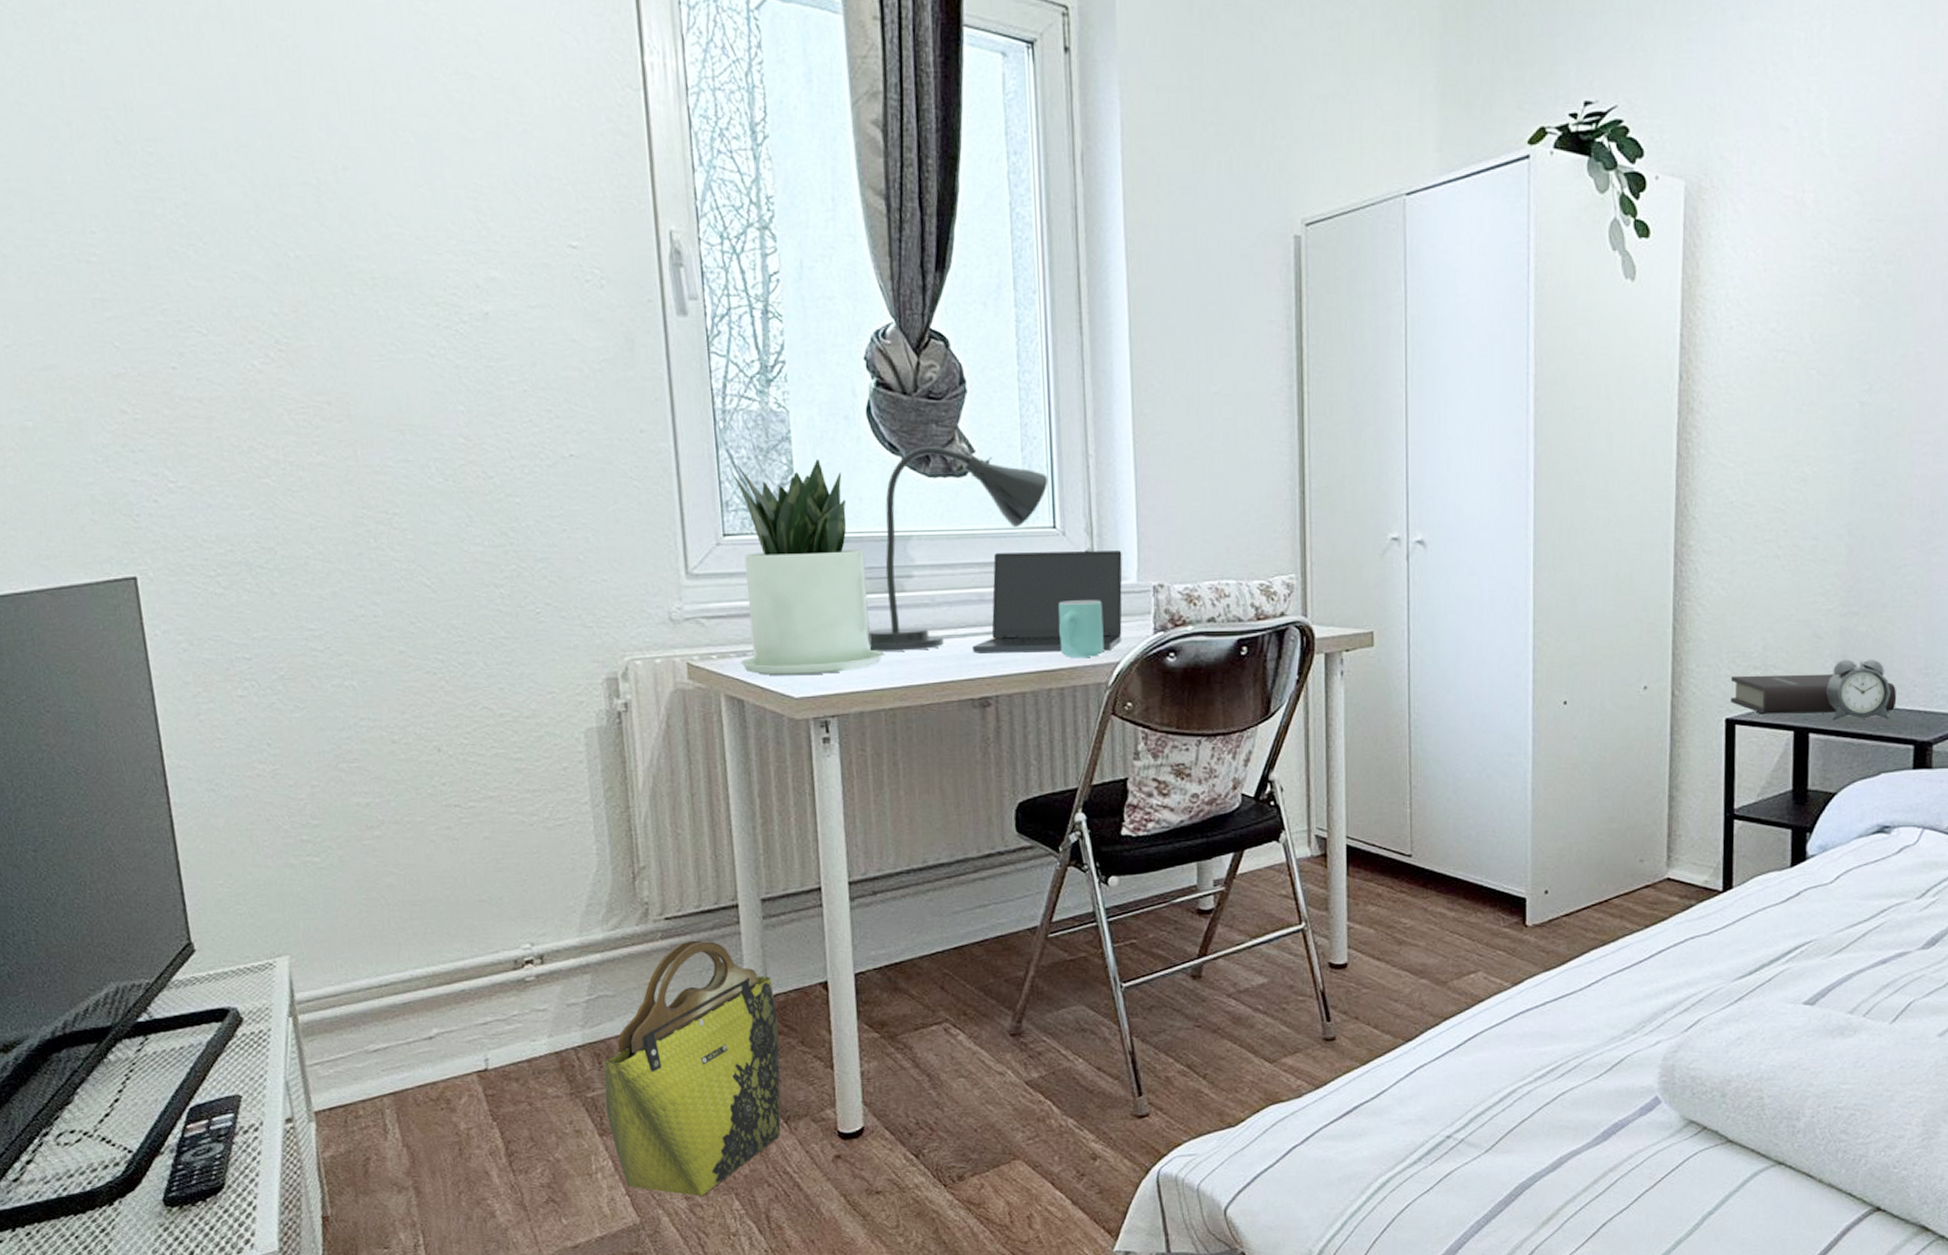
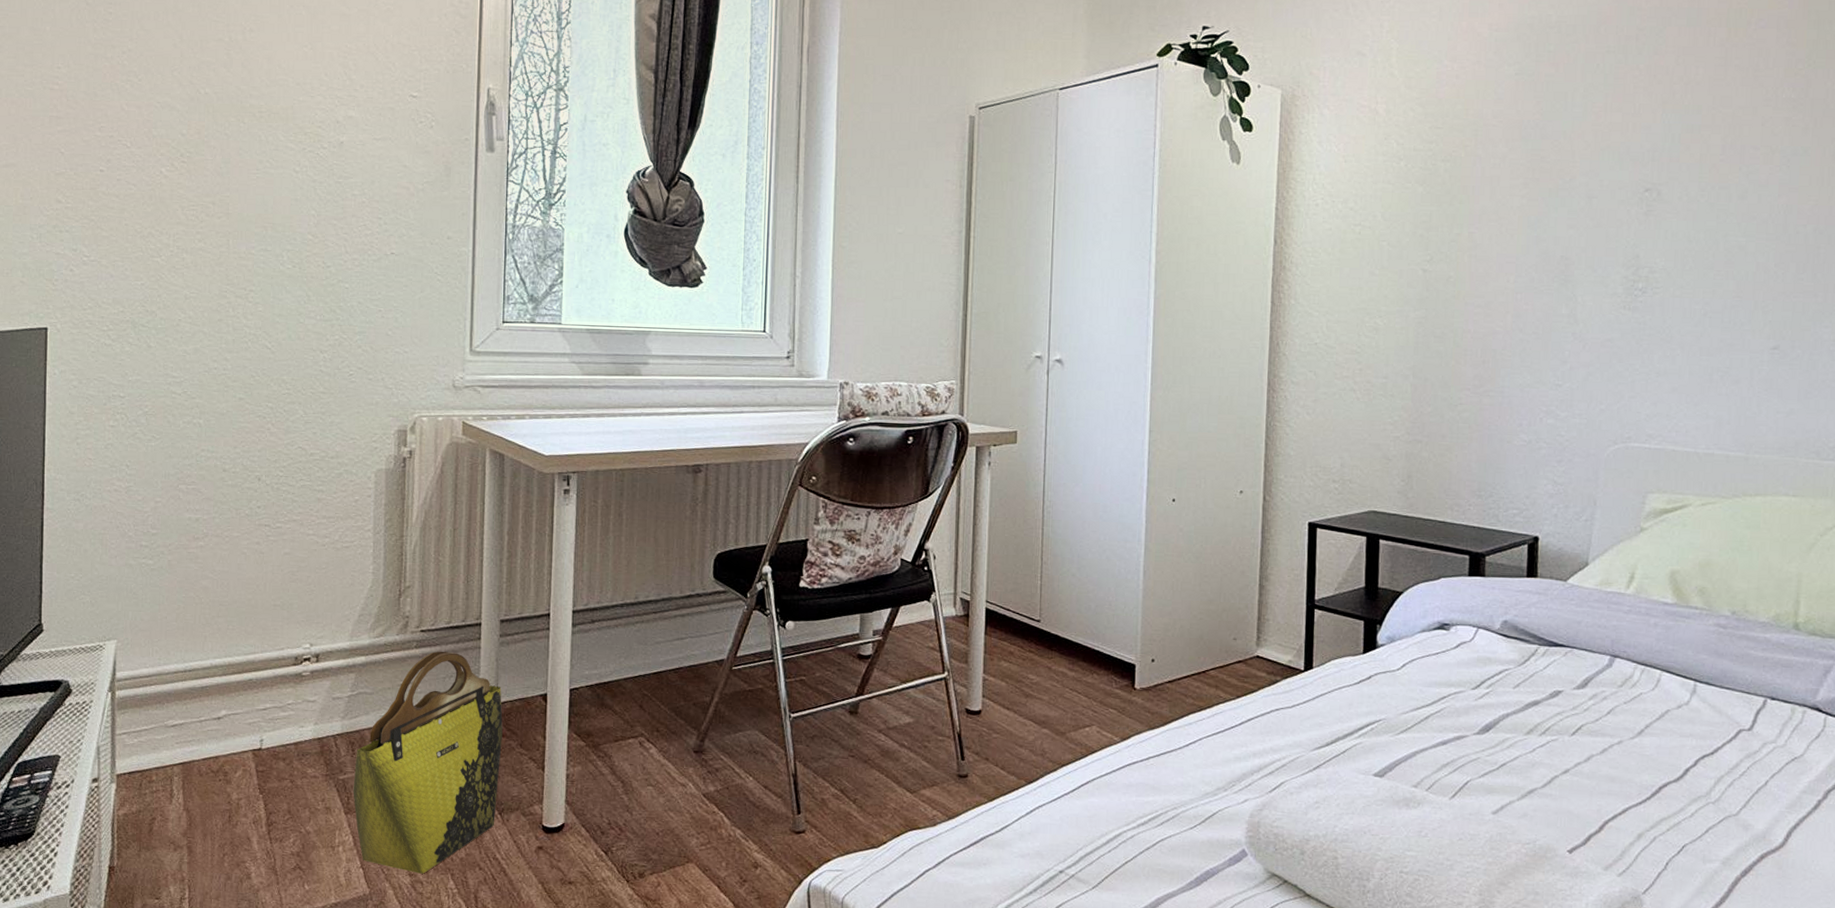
planter: present [731,460,885,676] -> none [505,267,621,438]
desk lamp: present [868,447,1049,652] -> none [608,262,763,423]
laptop: present [972,551,1123,654] -> none [691,349,817,433]
mug: present [1058,600,1104,657] -> none [761,390,798,437]
book: present [1730,673,1897,714] -> none [1312,486,1455,525]
alarm clock: present [1825,659,1892,720] -> none [1393,479,1450,532]

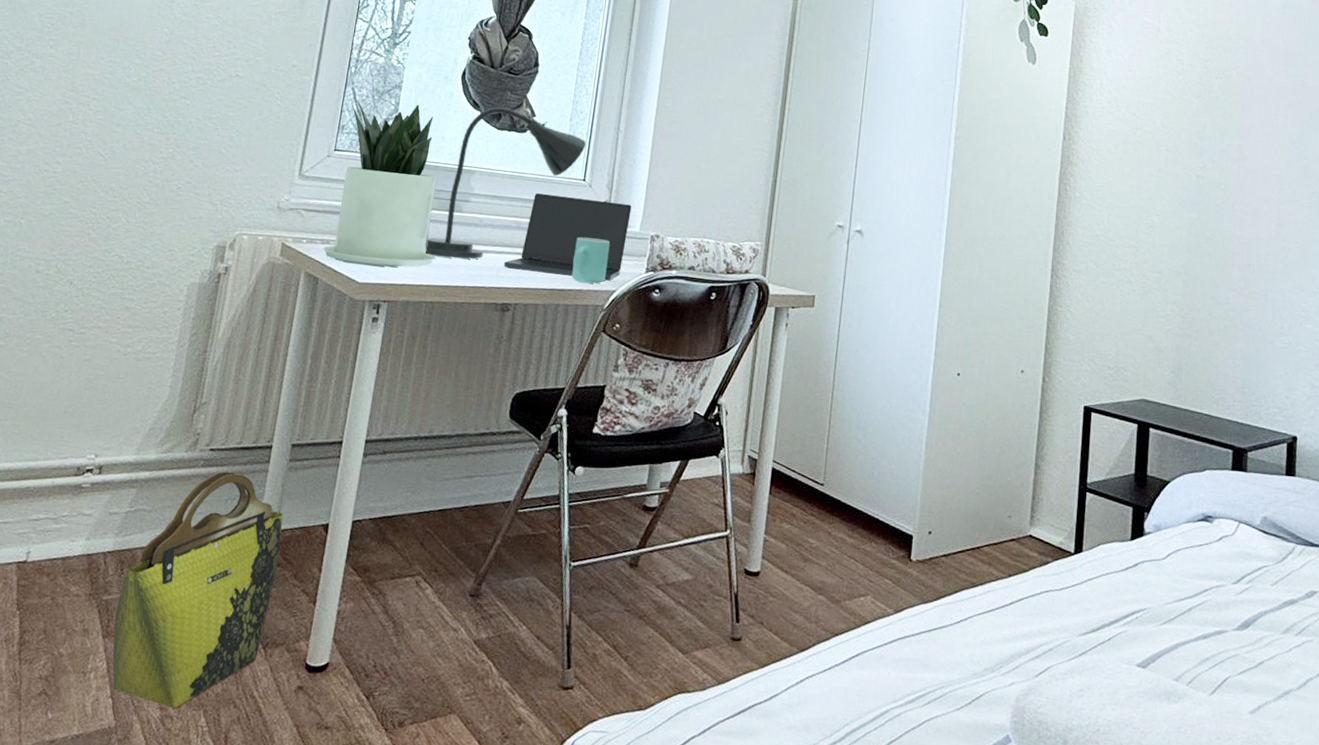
planter: none [505,267,621,438] -> present [323,100,438,268]
desk lamp: none [608,262,763,423] -> present [425,107,587,260]
laptop: none [691,349,817,433] -> present [504,193,632,281]
mug: none [761,390,798,437] -> present [571,237,610,284]

